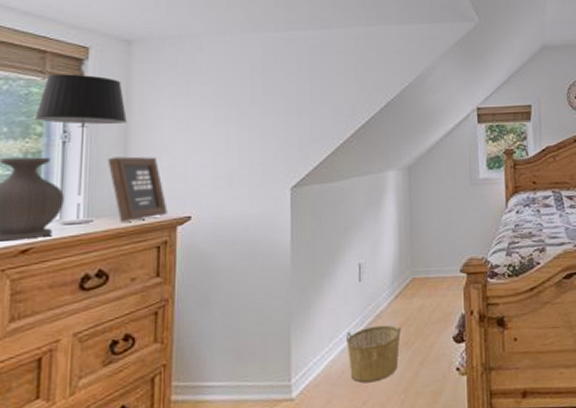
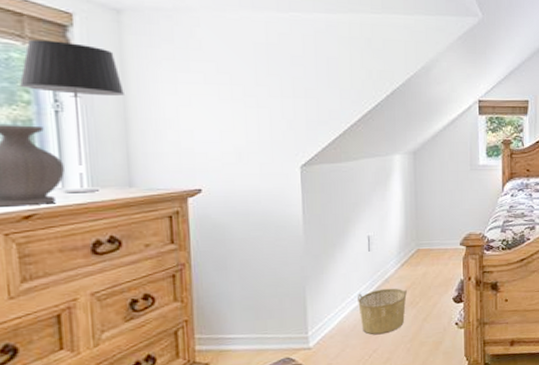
picture frame: present [107,156,168,223] -> none [107,129,177,194]

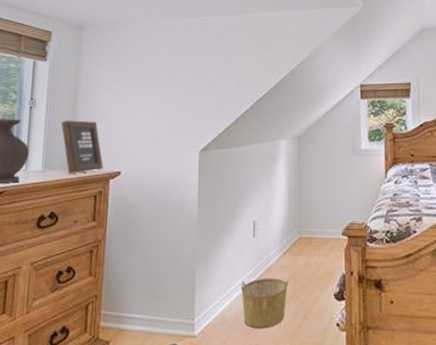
table lamp: present [20,39,124,194] -> none [12,53,76,174]
picture frame: none [107,129,177,194] -> present [61,120,103,175]

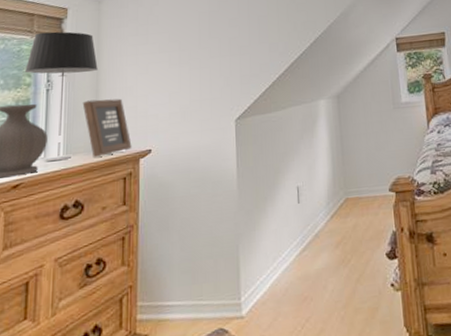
table lamp: none [12,53,76,174] -> present [25,31,98,162]
basket: present [241,278,288,329] -> none [289,244,338,300]

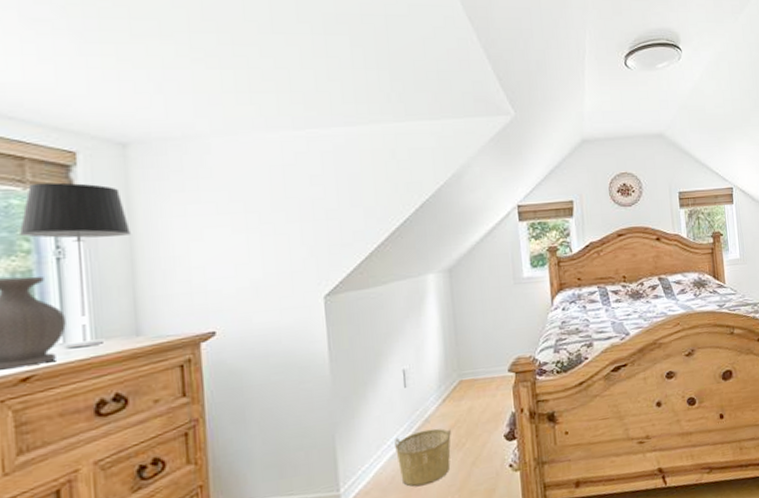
picture frame: present [82,98,132,158] -> none [112,270,188,343]
basket: none [289,244,338,300] -> present [395,428,451,487]

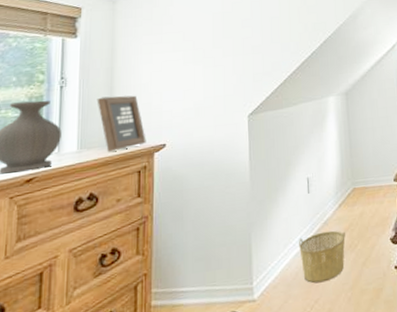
table lamp: present [20,182,131,349] -> none [39,30,112,157]
picture frame: none [112,270,188,343] -> present [97,95,146,153]

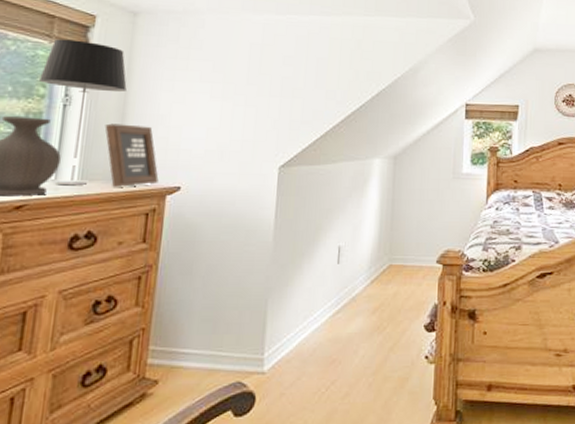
table lamp: none [39,30,112,157] -> present [39,39,127,186]
basket: present [299,230,346,283] -> none [320,308,374,363]

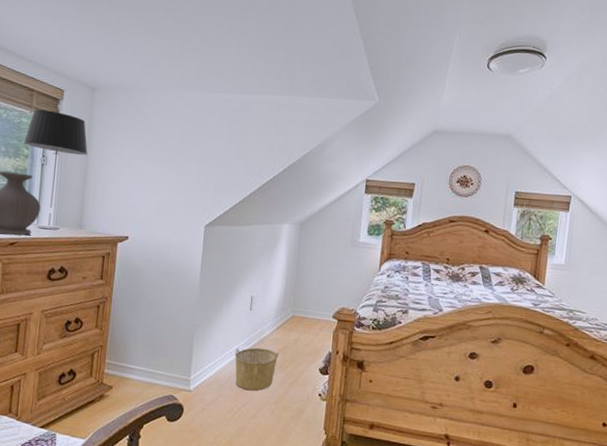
picture frame: present [104,123,159,188] -> none [72,181,112,234]
basket: none [320,308,374,363] -> present [235,347,279,391]

